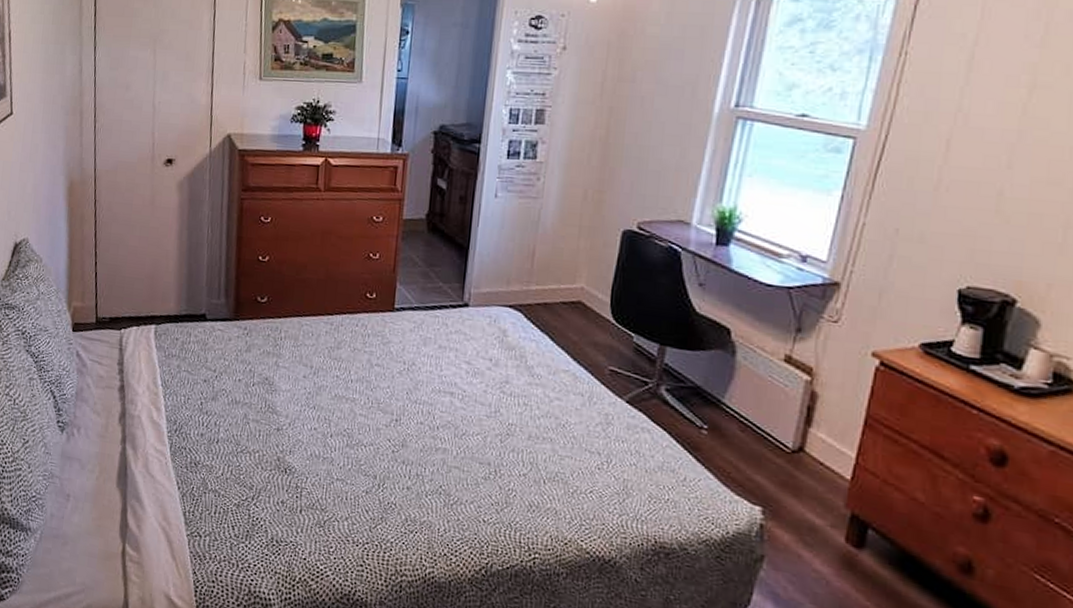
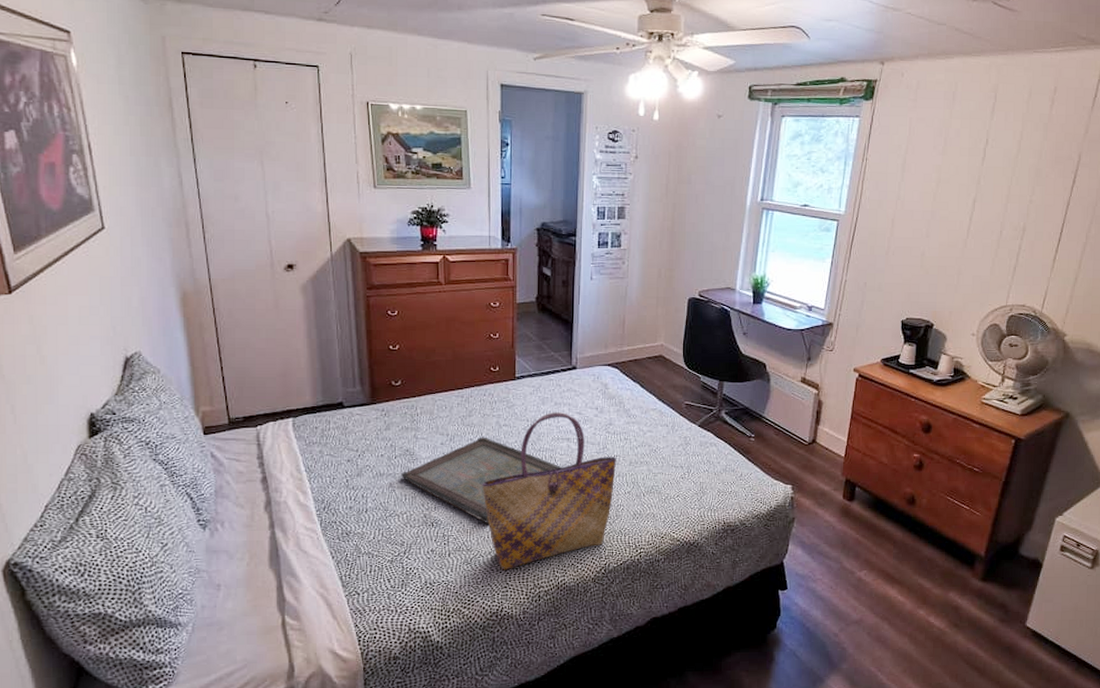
serving tray: none [257,375,441,482] -> present [401,437,562,523]
tote bag: none [344,357,512,545] -> present [482,412,617,571]

